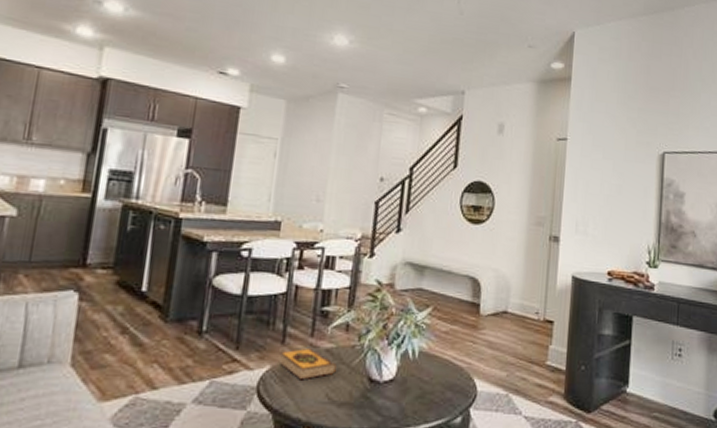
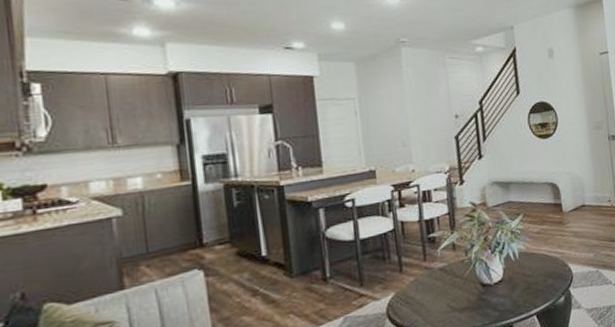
hardback book: present [278,347,336,381] -> none [400,270,452,299]

